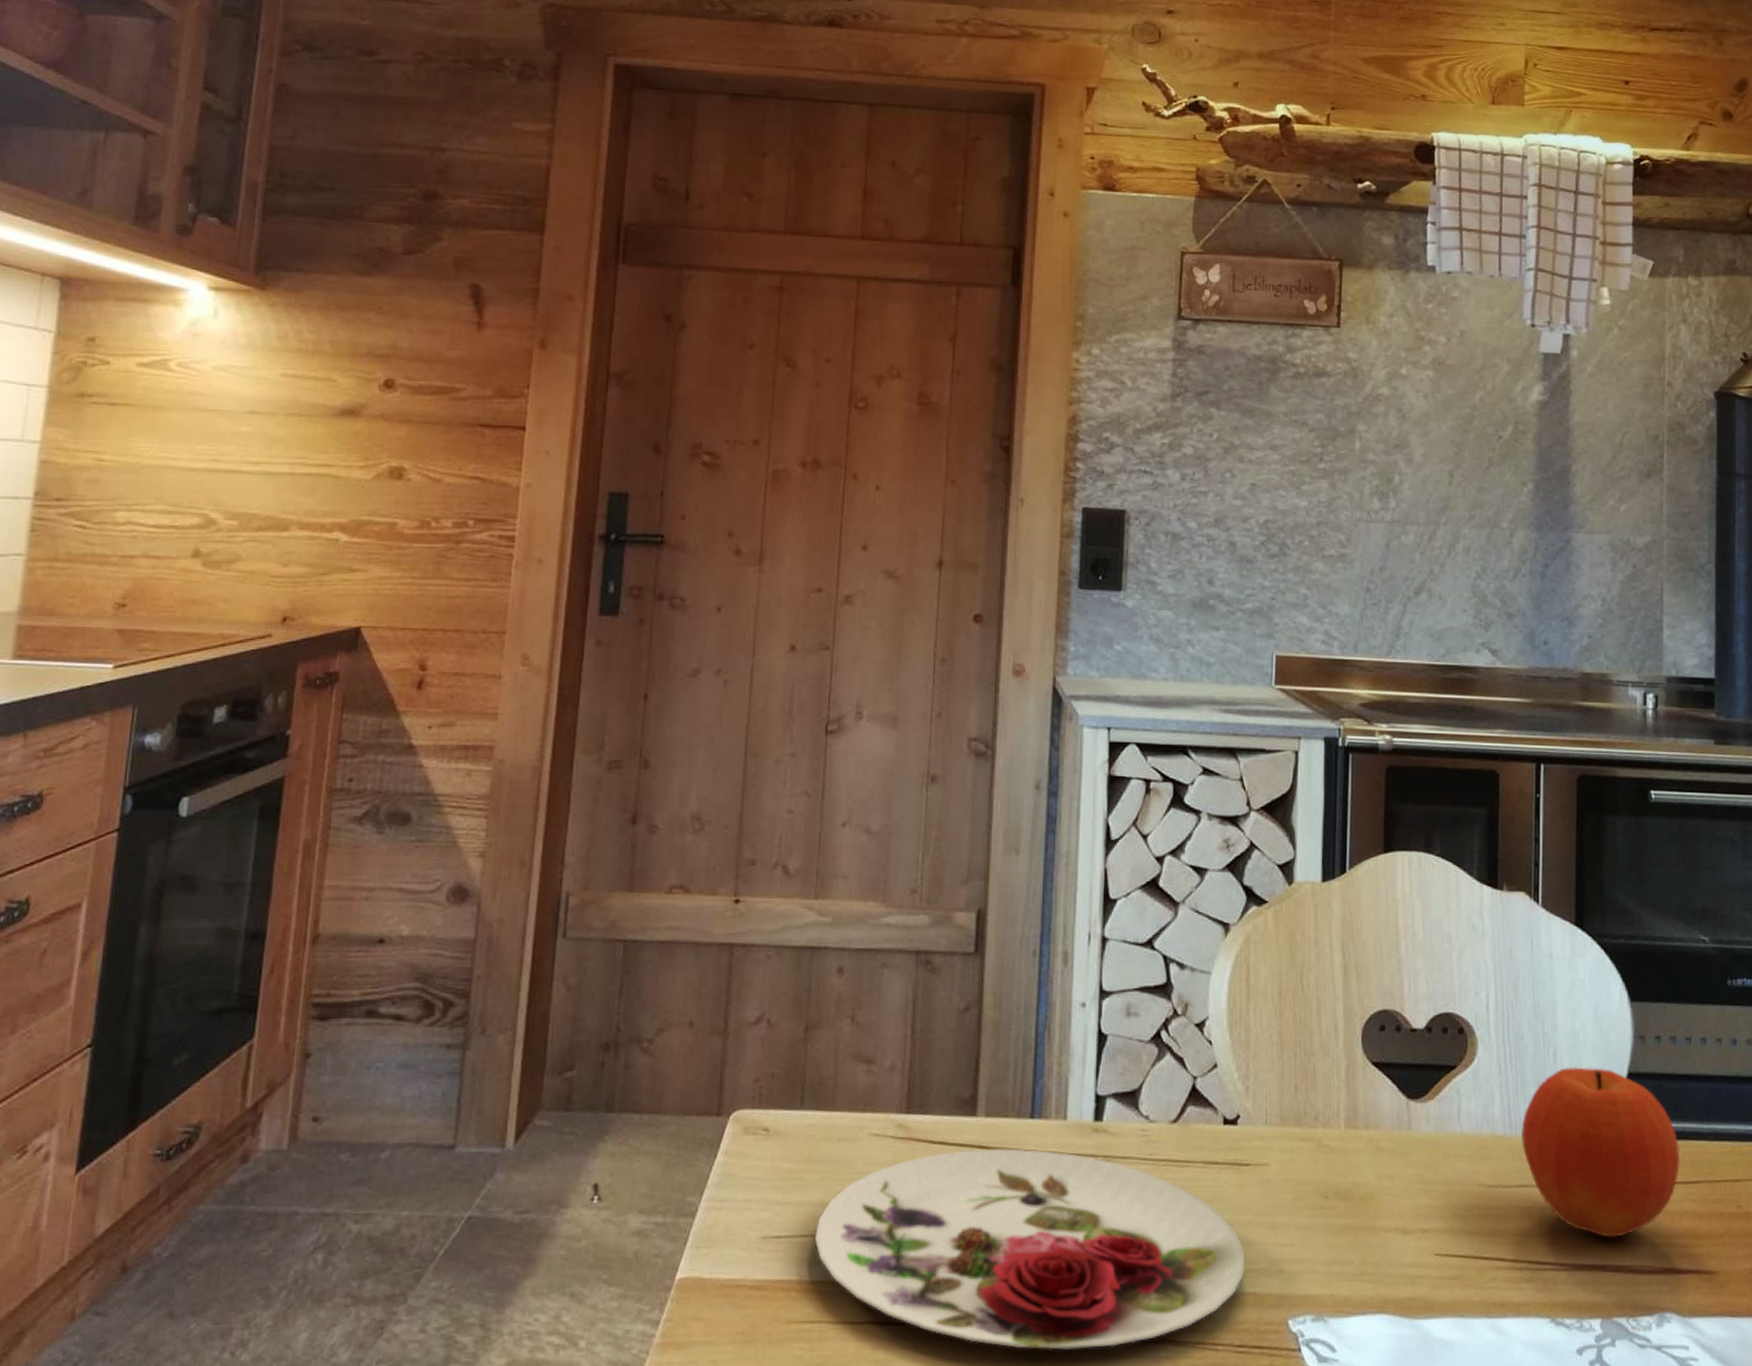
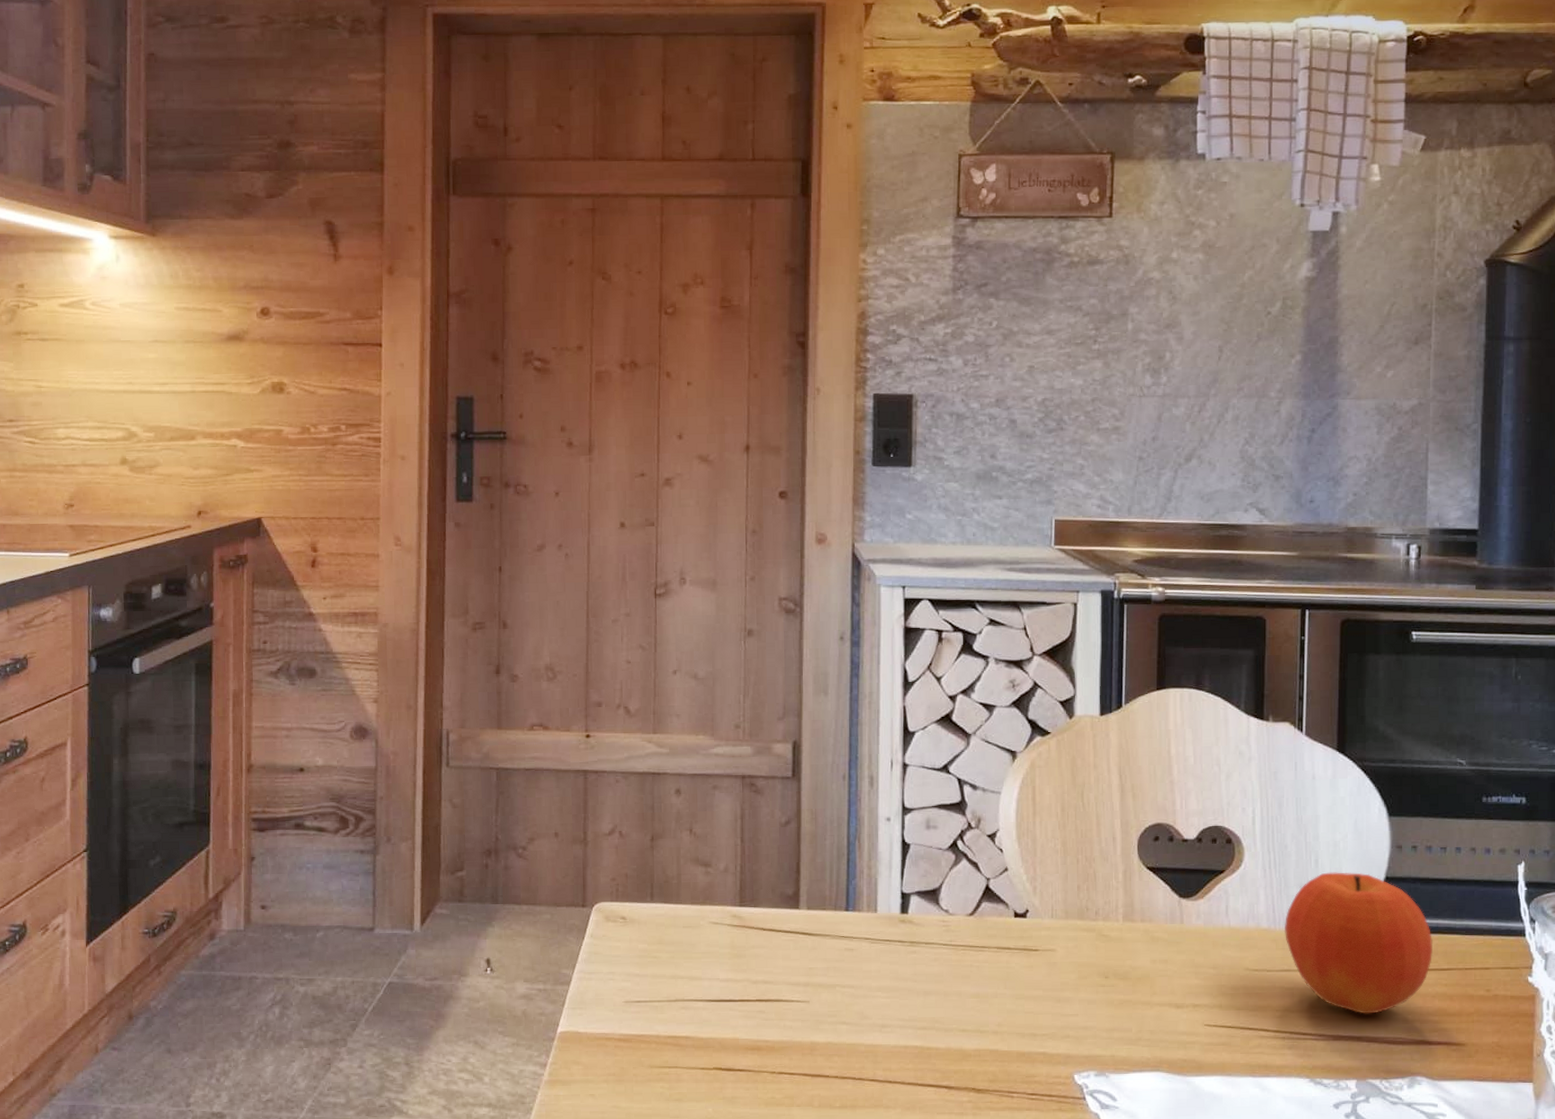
plate: present [814,1148,1246,1350] -> none [668,934,1036,1094]

